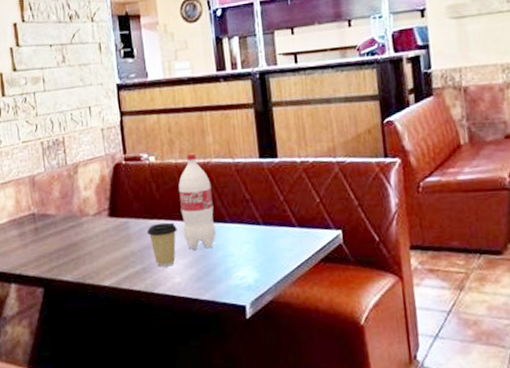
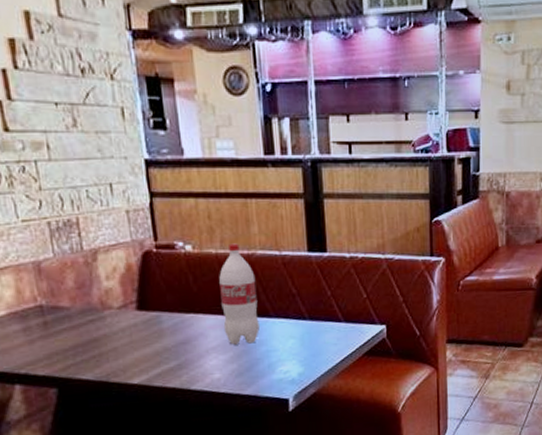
coffee cup: present [146,222,177,267] -> none [182,316,217,363]

